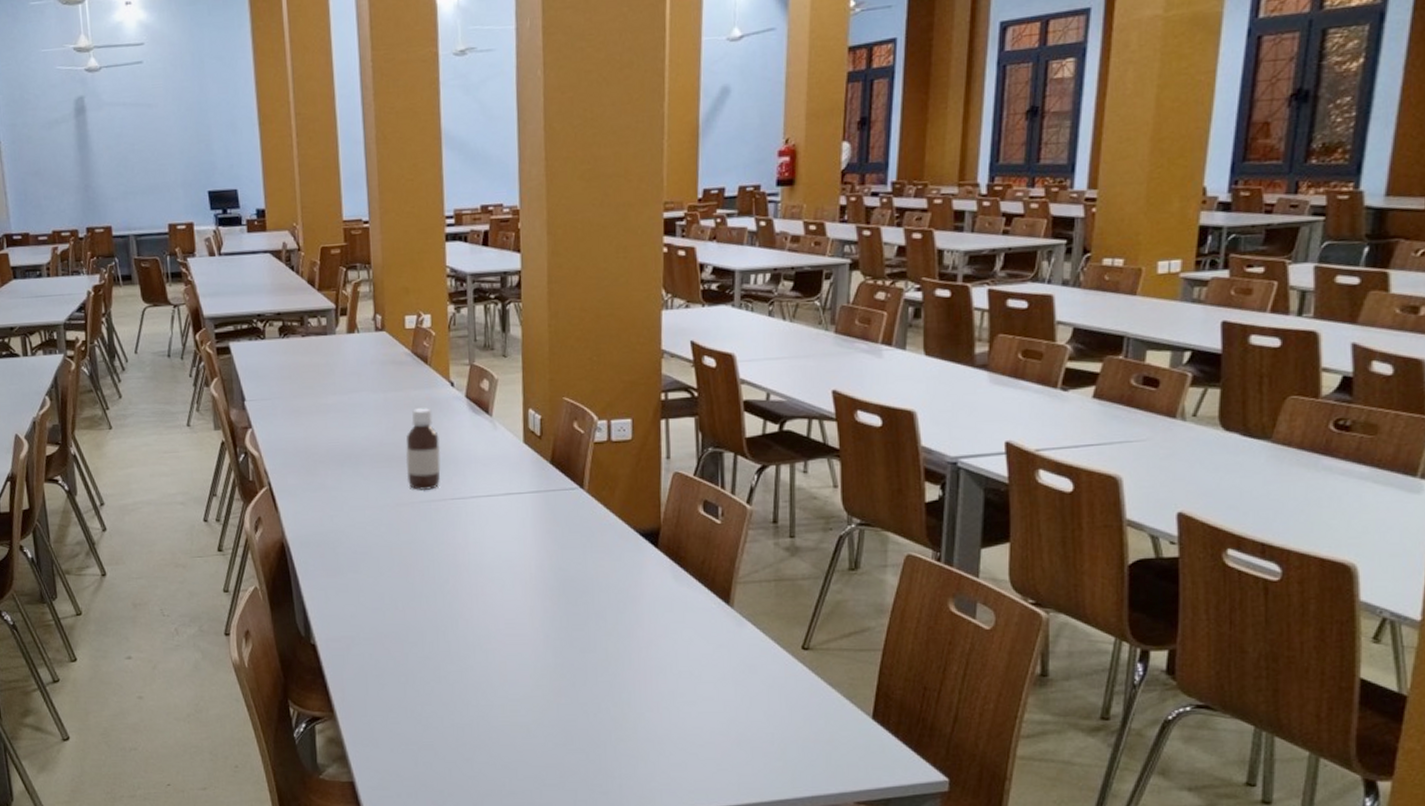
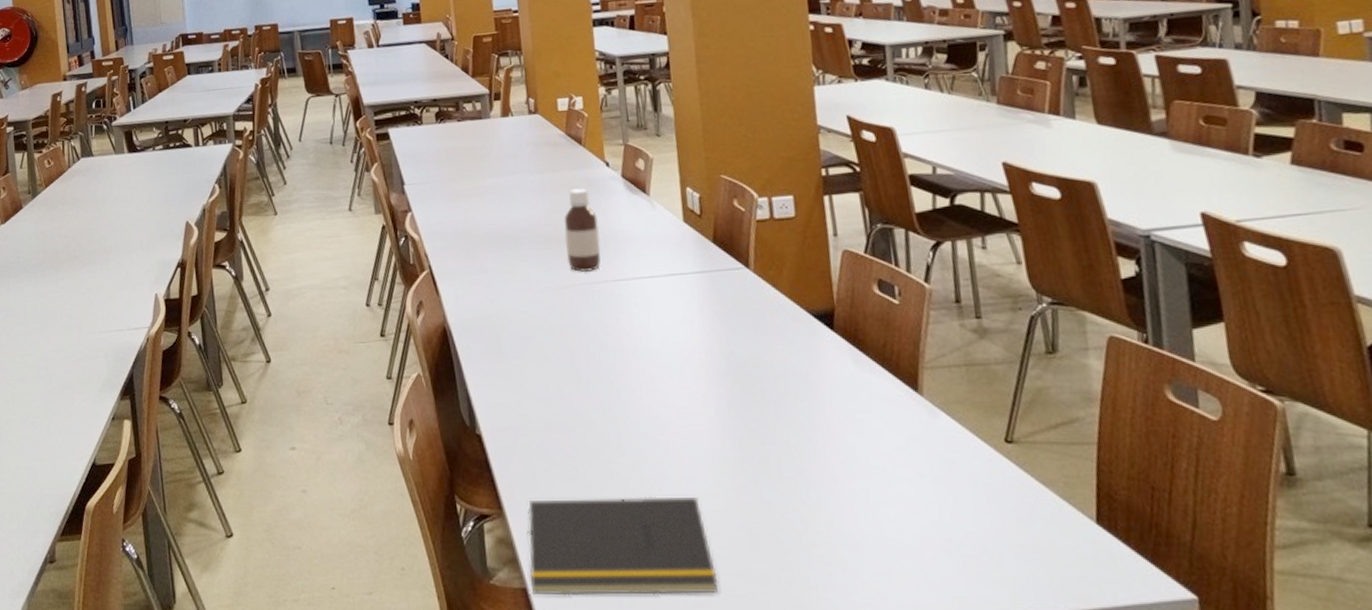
notepad: none [356,699,532,788] -> present [527,496,719,596]

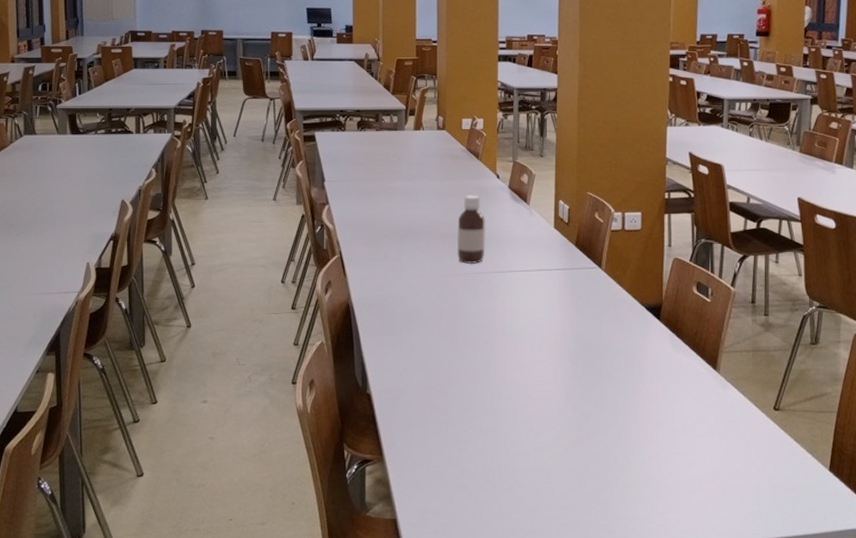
notepad: present [527,496,719,596] -> none [400,446,550,525]

